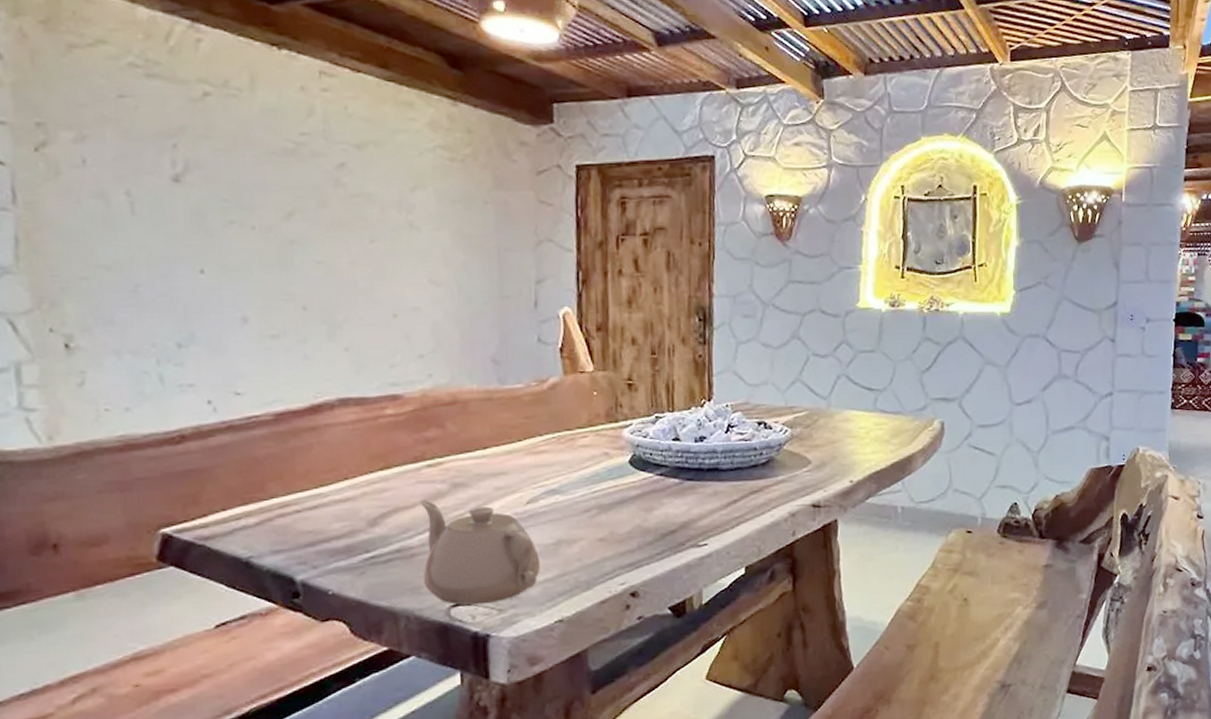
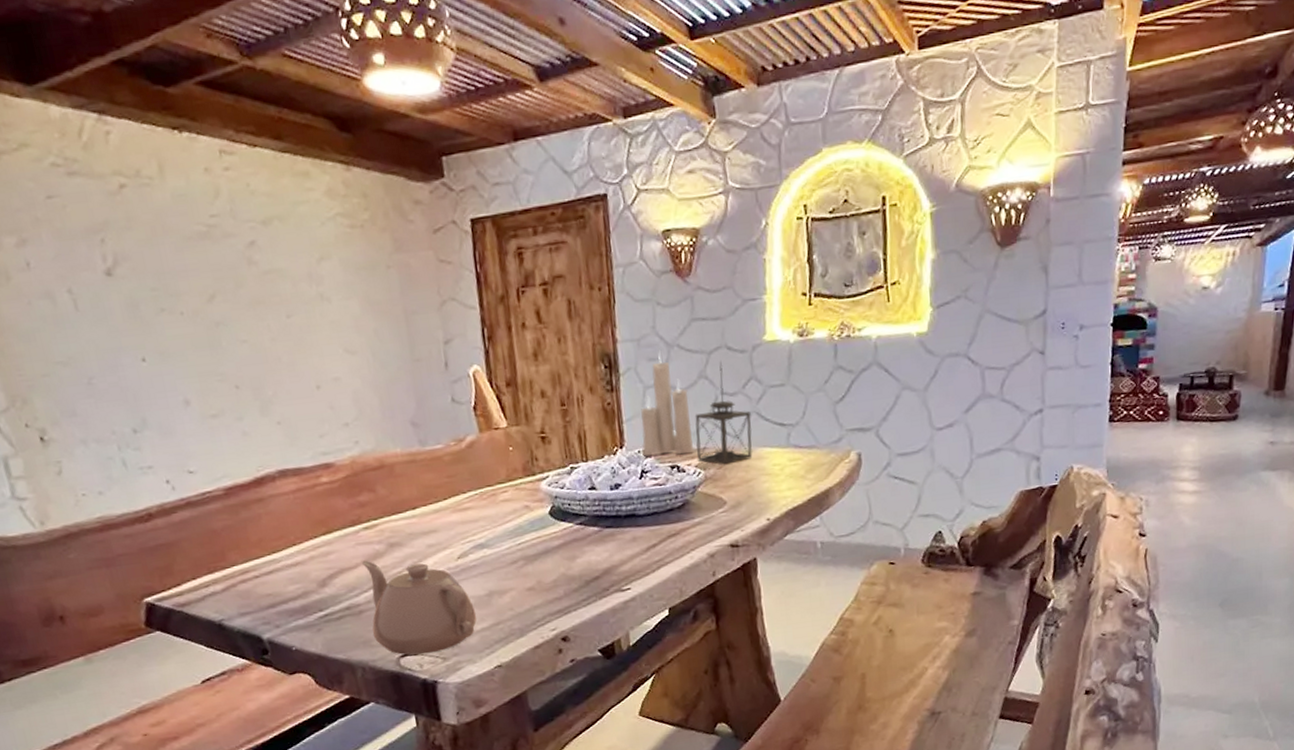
candle: none [730,309,783,412] -> present [641,351,695,456]
lantern: none [784,322,841,425] -> present [695,360,753,465]

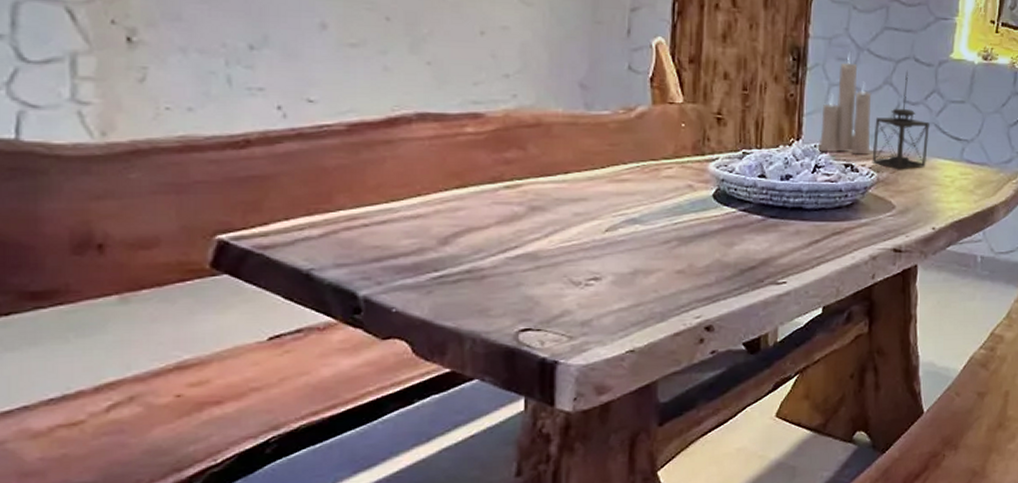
teapot: present [362,560,477,655] -> none [492,221,616,331]

